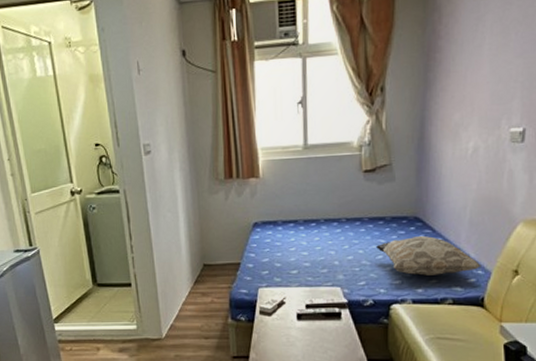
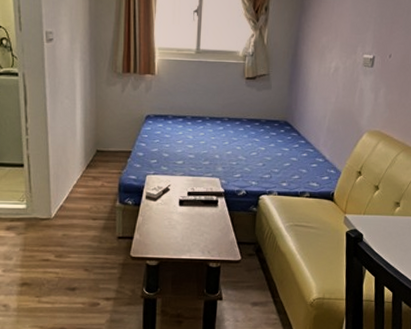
decorative pillow: present [376,235,481,276] -> none [252,137,334,172]

